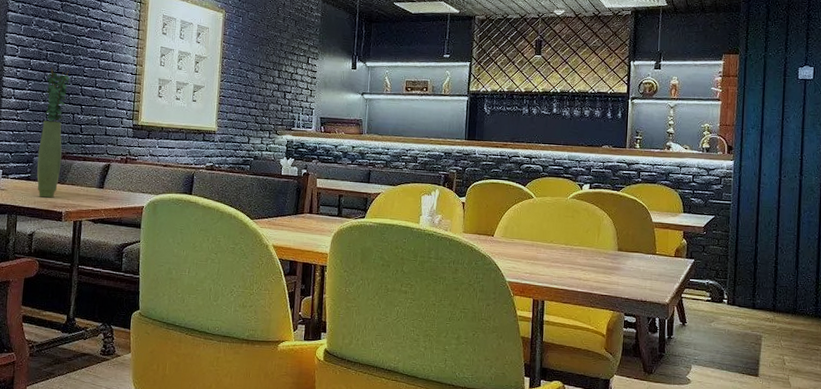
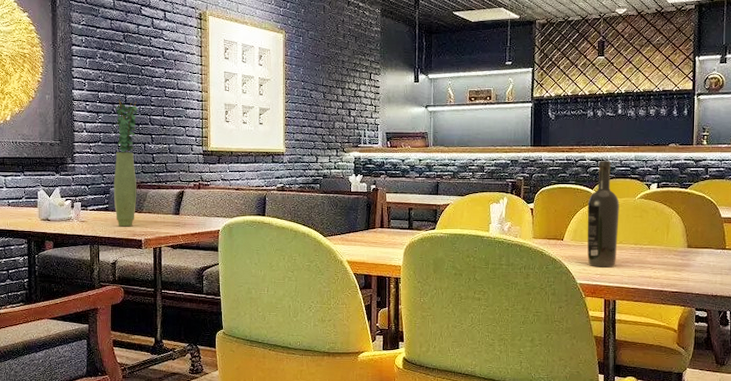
wine bottle: none [517,158,552,267] -> present [587,161,620,268]

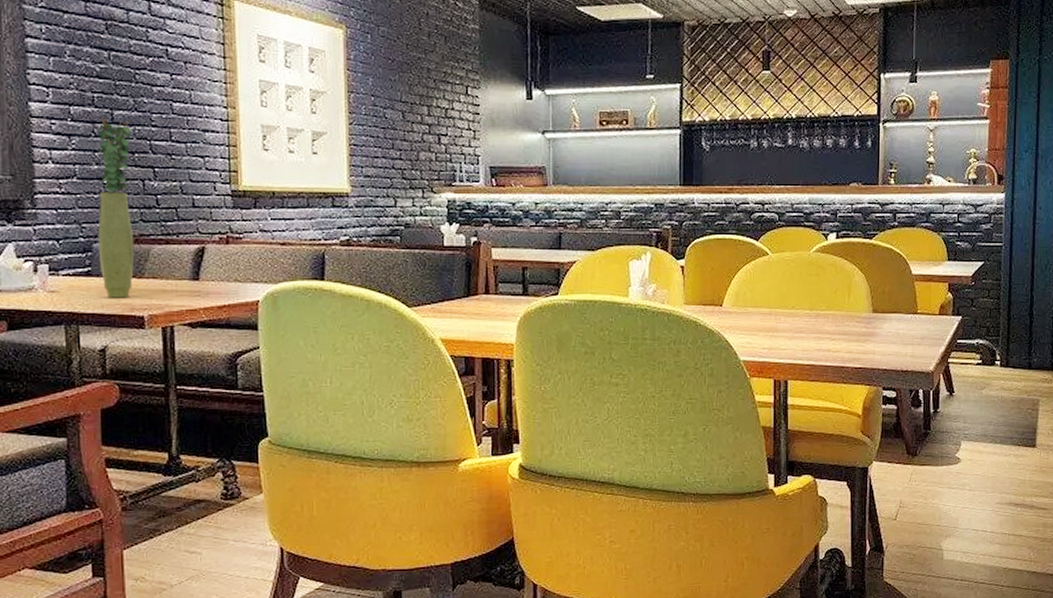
wine bottle: present [587,161,620,268] -> none [751,205,791,340]

